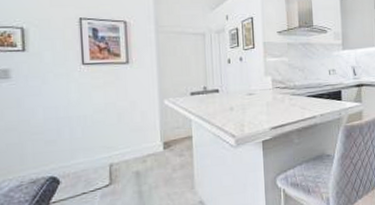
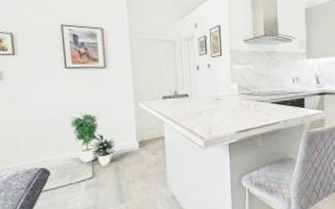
potted plant: none [85,113,138,171] -> present [70,113,116,166]

